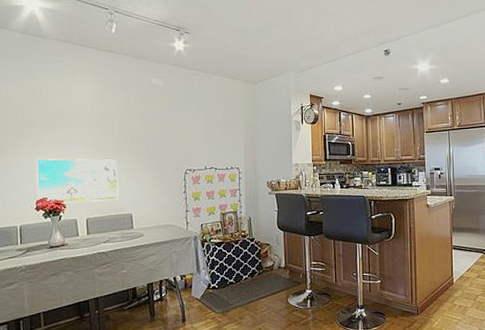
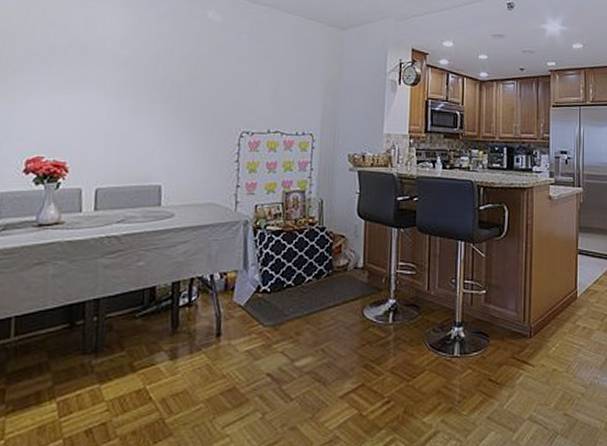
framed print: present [36,158,119,204] -> none [28,104,148,167]

